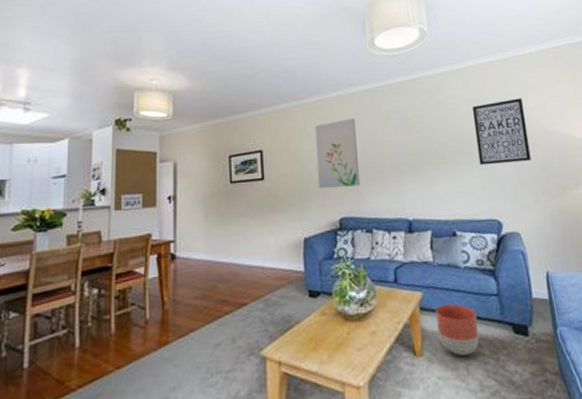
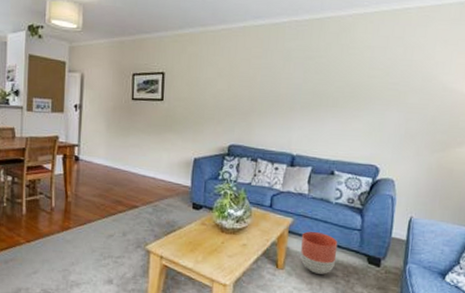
wall art: present [314,118,361,188] -> none [214,51,257,118]
wall art: present [472,98,531,165] -> none [370,50,429,115]

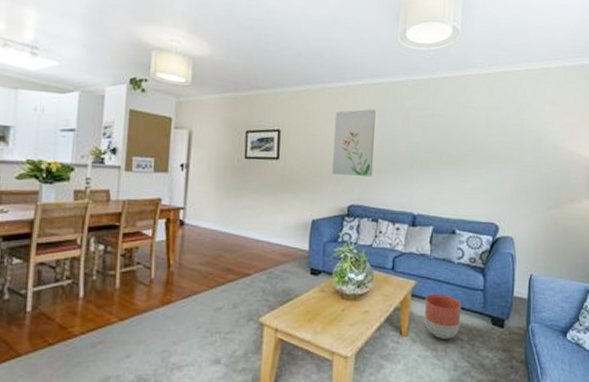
wall art: none [214,51,257,118] -> present [332,109,376,176]

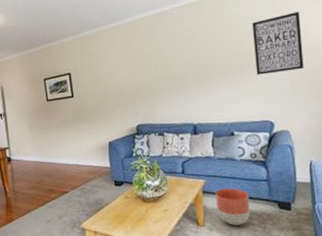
wall art: present [332,109,376,176] -> none [112,40,153,102]
wall art: none [488,111,540,173] -> present [251,11,304,75]

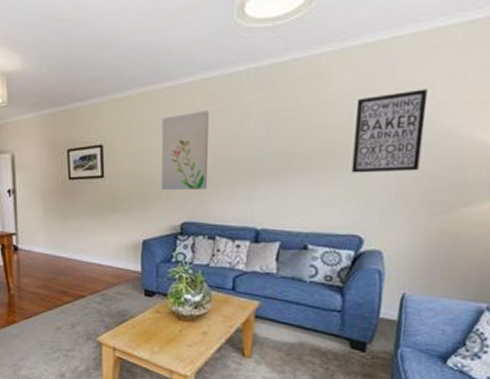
wall art: none [112,40,153,102] -> present [161,110,209,189]
planter: present [215,188,250,226] -> none [270,315,314,362]

